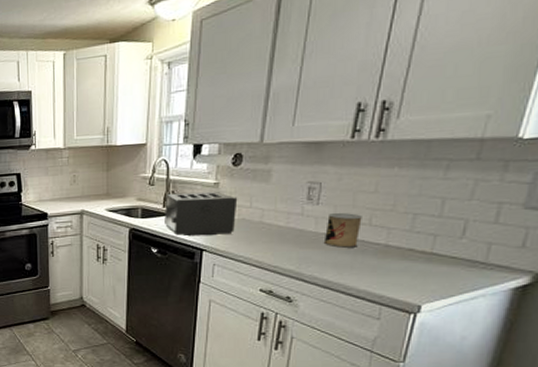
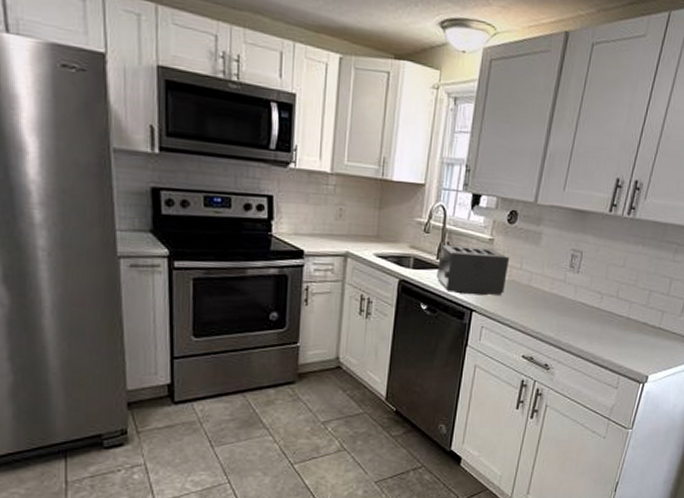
tin can: present [323,213,362,248] -> none [579,283,612,318]

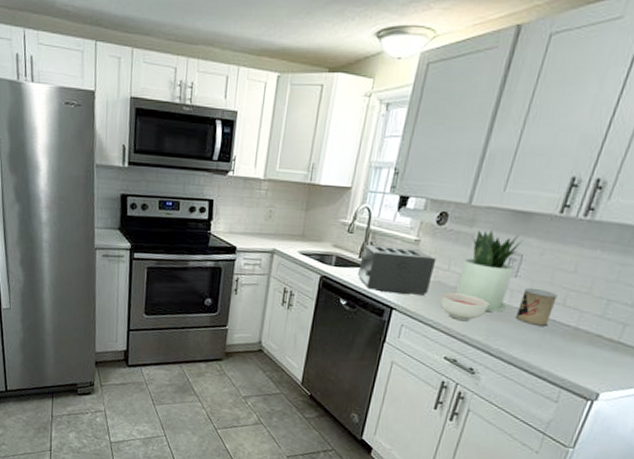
bowl: none [514,290,558,318] -> present [439,292,490,321]
planter: none [528,227,583,308] -> present [455,229,524,312]
tin can: none [579,283,612,318] -> present [515,288,558,326]

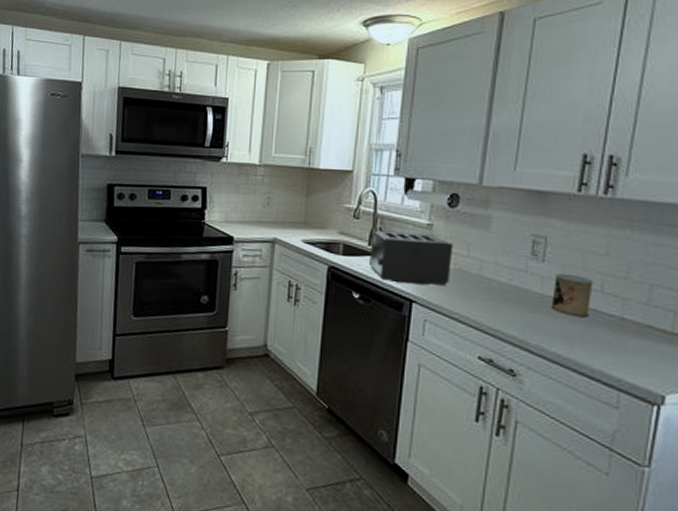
bowl: present [439,292,490,321] -> none [463,281,520,313]
planter: present [455,229,524,312] -> none [479,211,545,302]

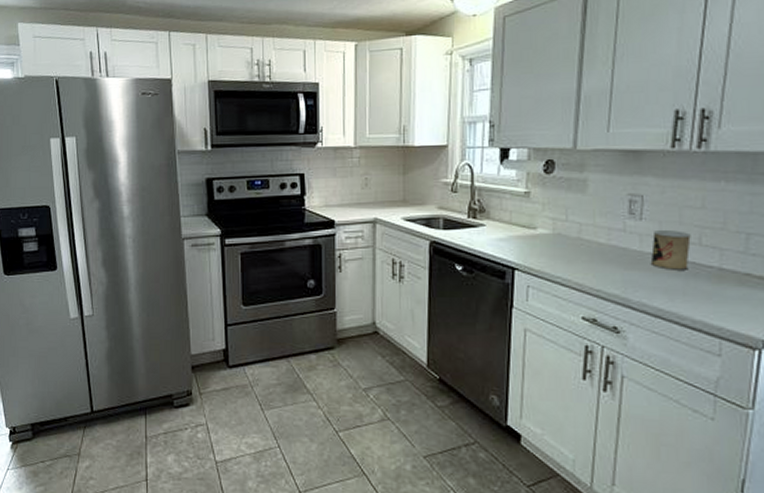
toaster: present [369,230,454,285] -> none [469,201,552,251]

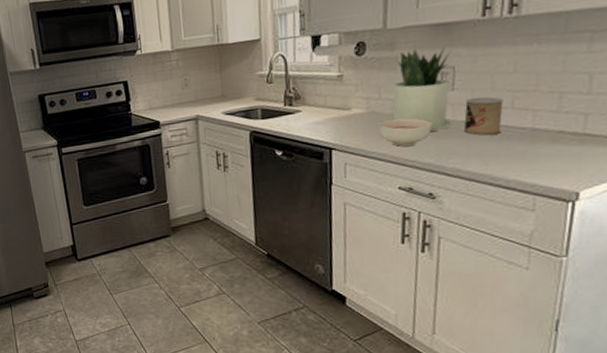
bowl: none [563,244,619,273] -> present [378,118,433,147]
planter: none [578,172,641,260] -> present [392,47,454,131]

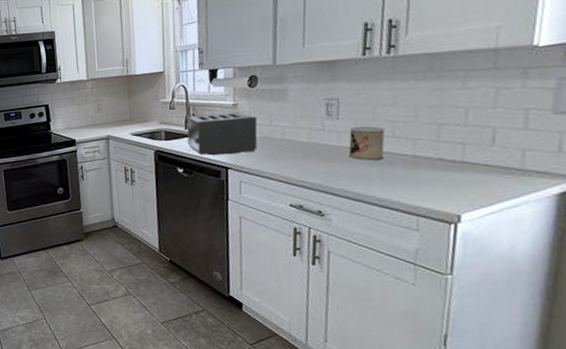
toaster: none [286,84,365,136] -> present [186,111,258,156]
bowl: present [378,118,433,147] -> none [269,143,320,168]
planter: present [392,47,454,131] -> none [282,81,339,155]

